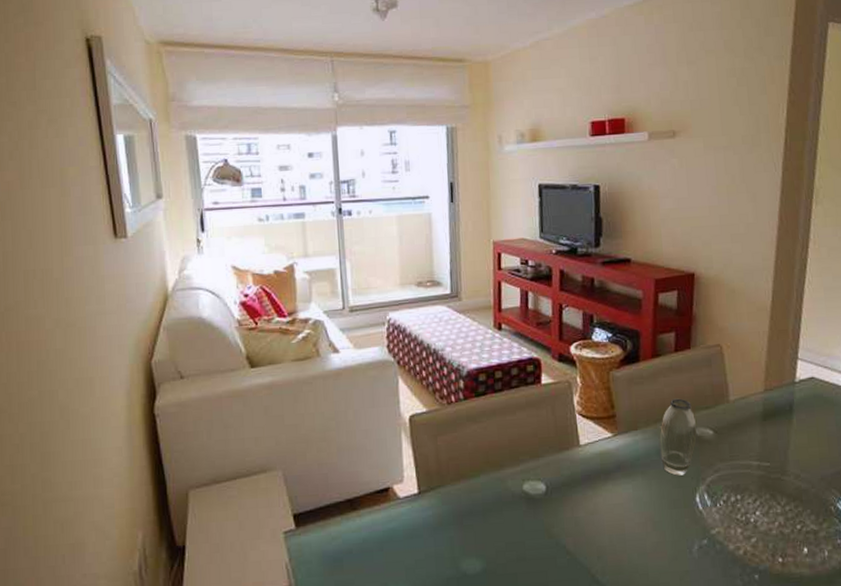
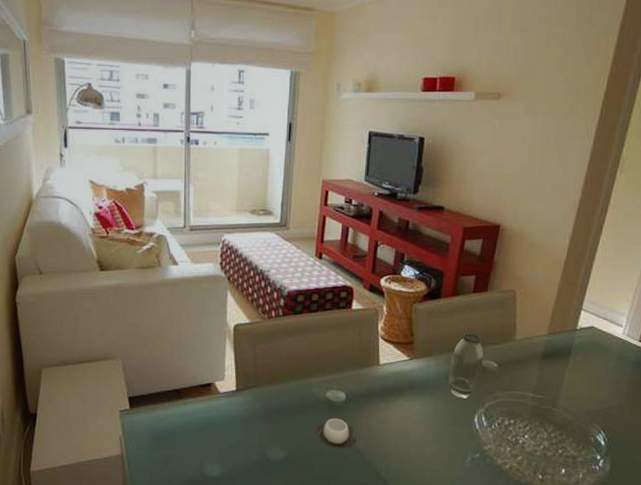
cup: none [514,514,564,552] -> present [315,418,357,450]

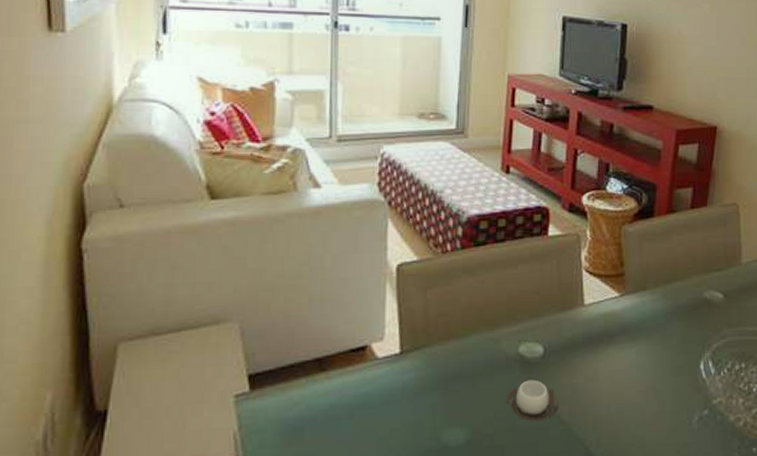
vase: present [448,333,483,399] -> none [668,258,706,341]

